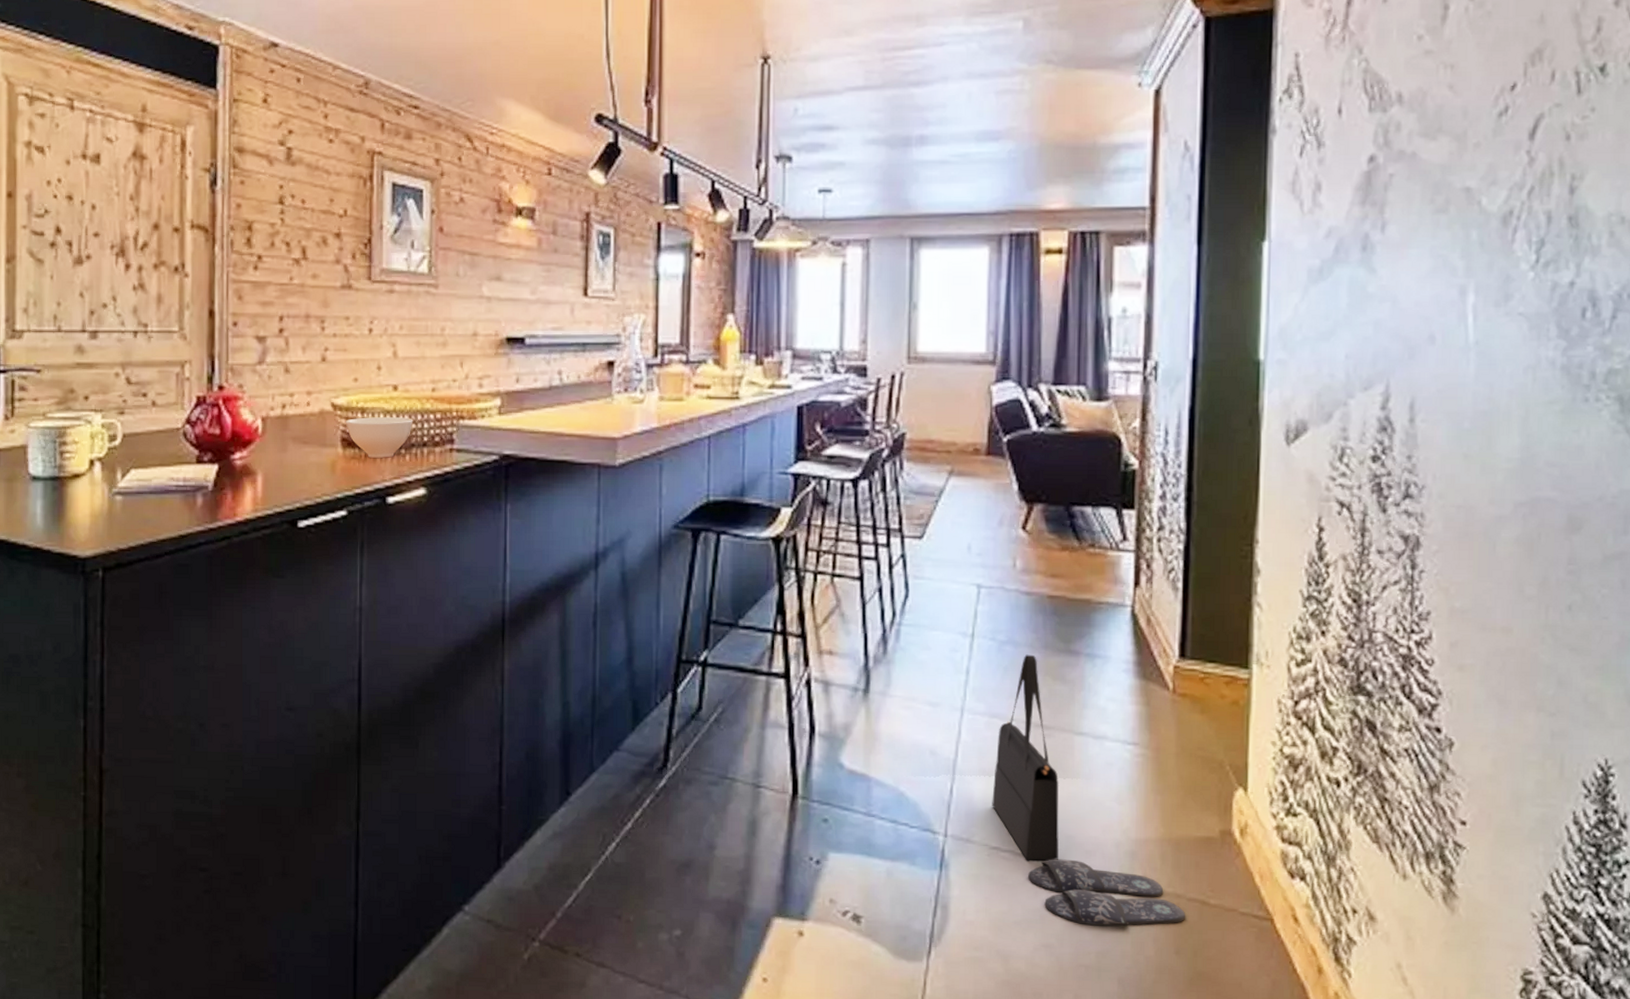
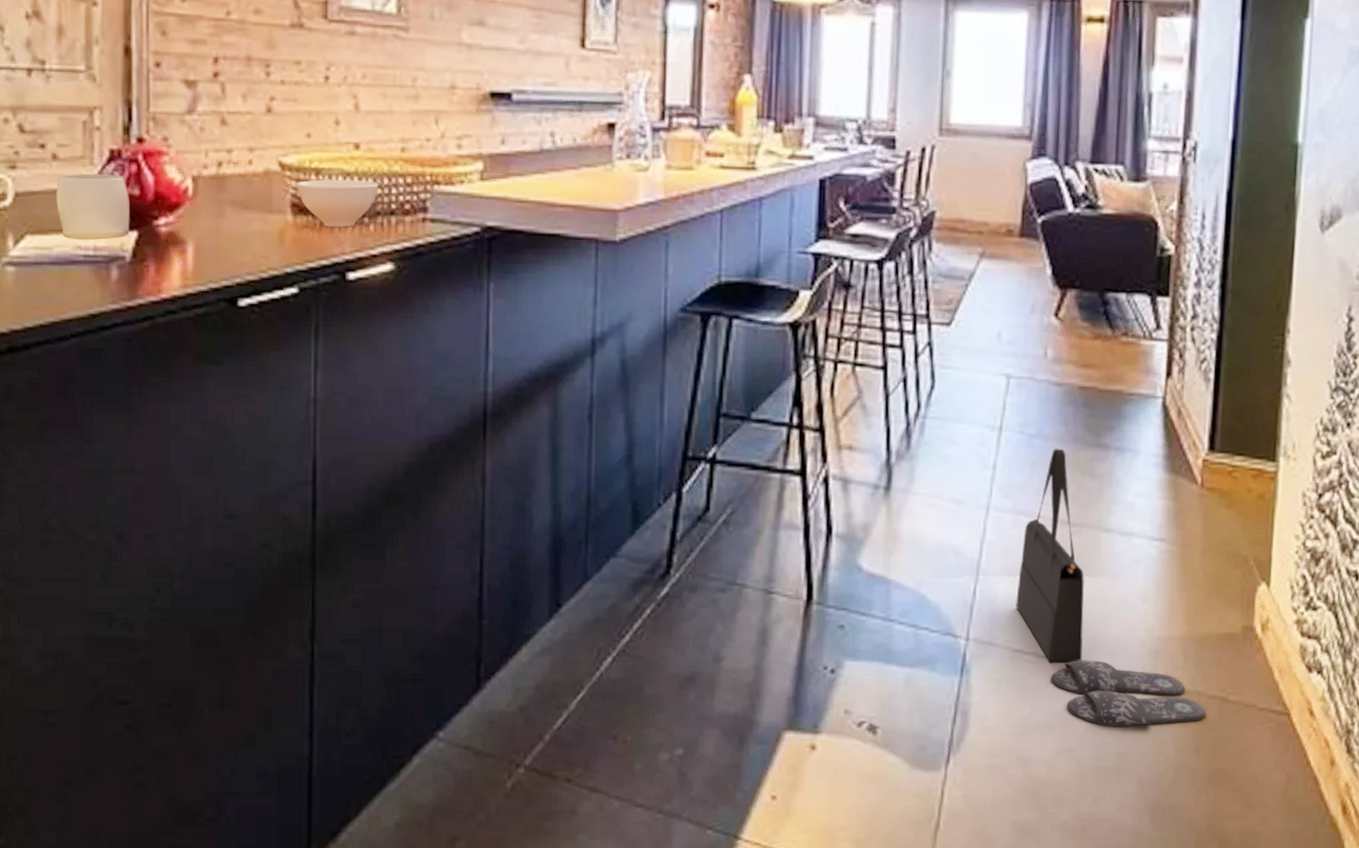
mug: none [155,416,212,472] -> present [56,173,130,240]

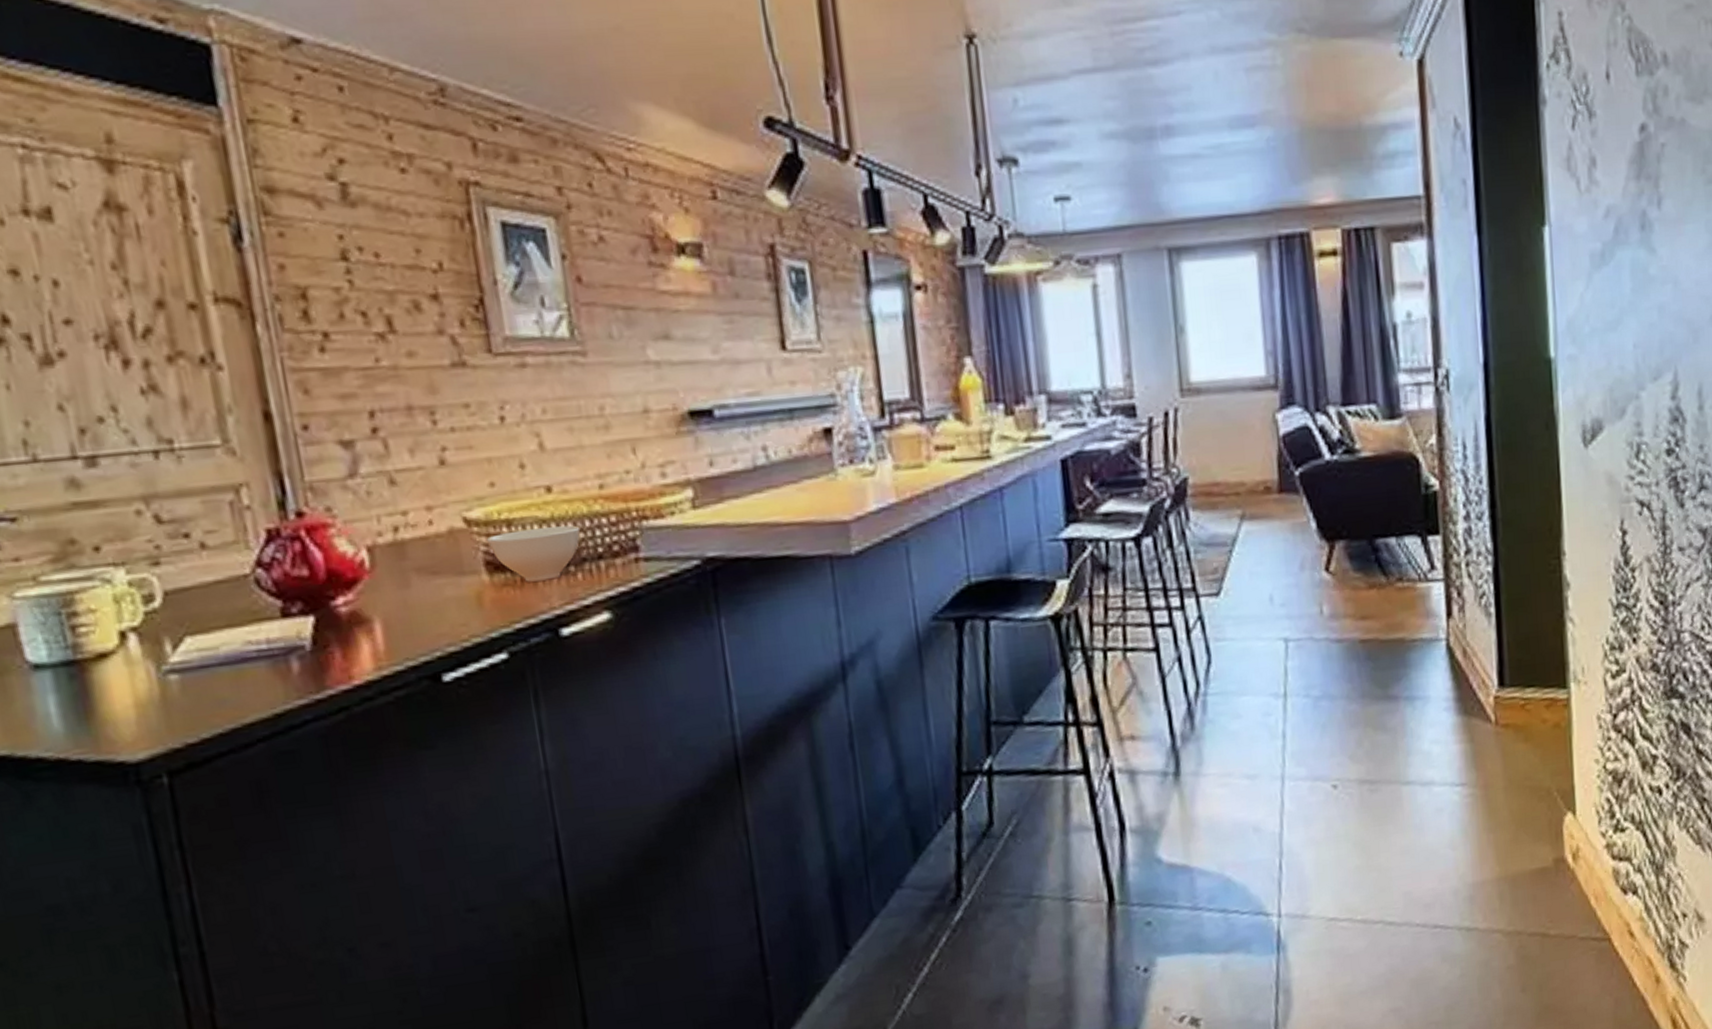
mug: present [56,173,130,240] -> none [210,556,306,635]
tote bag: present [1016,448,1084,663] -> none [1322,706,1398,927]
slippers: present [1051,660,1205,727] -> none [1369,916,1528,981]

